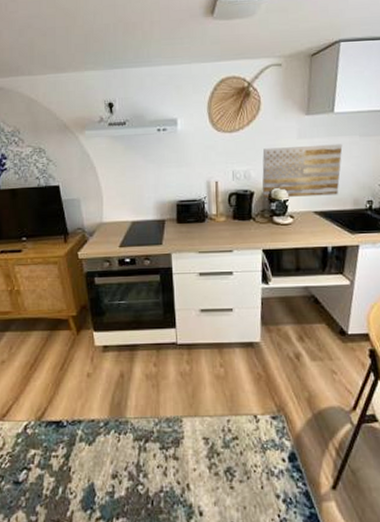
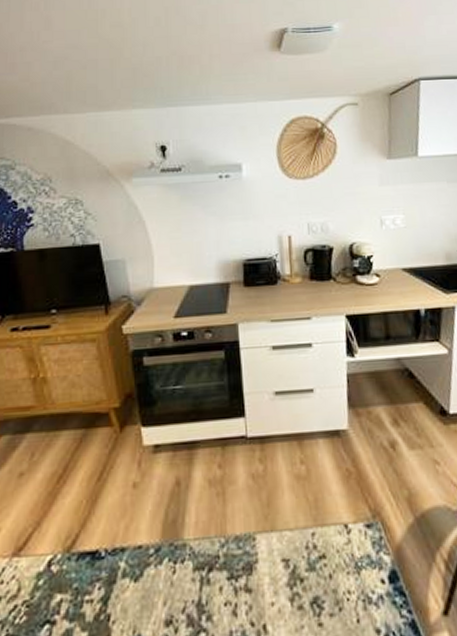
wall art: present [262,144,343,199] -> none [341,191,430,255]

